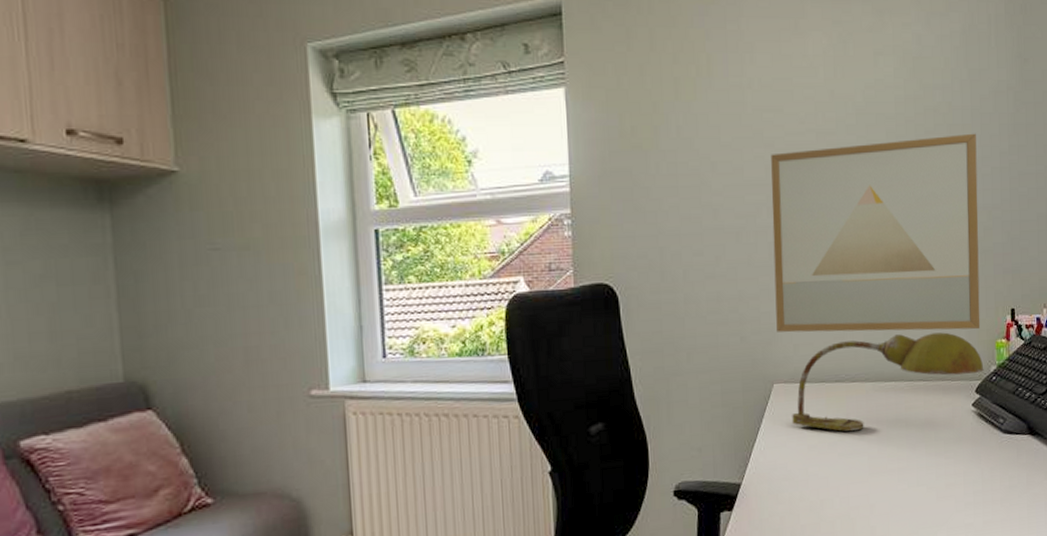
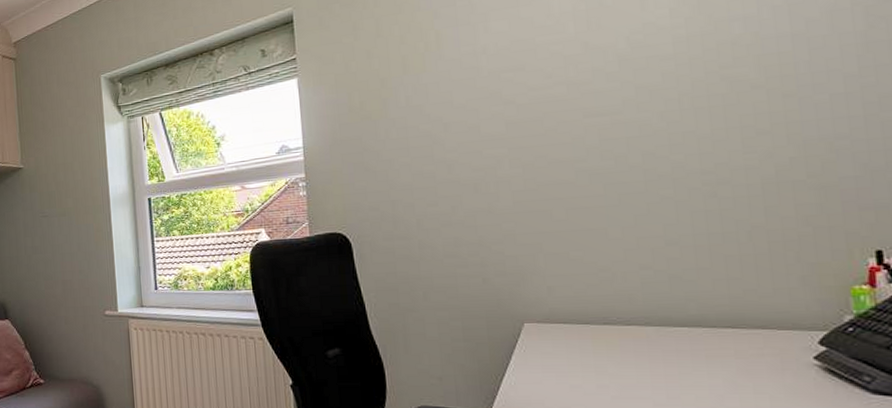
wall art: present [771,133,981,333] -> none [512,60,823,275]
desk lamp: present [792,332,984,431] -> none [548,276,832,374]

